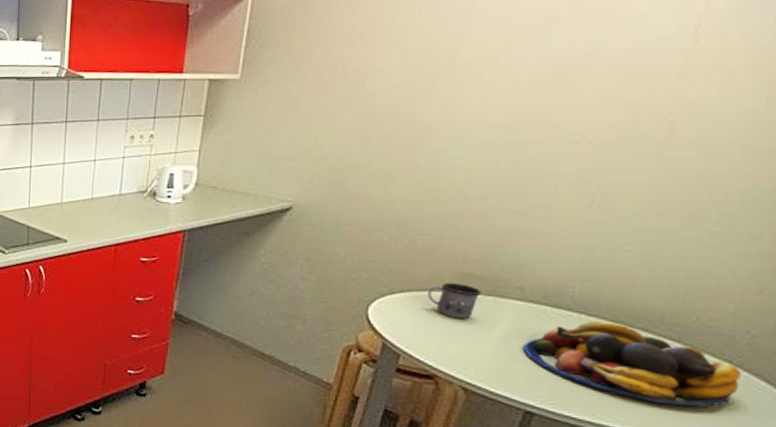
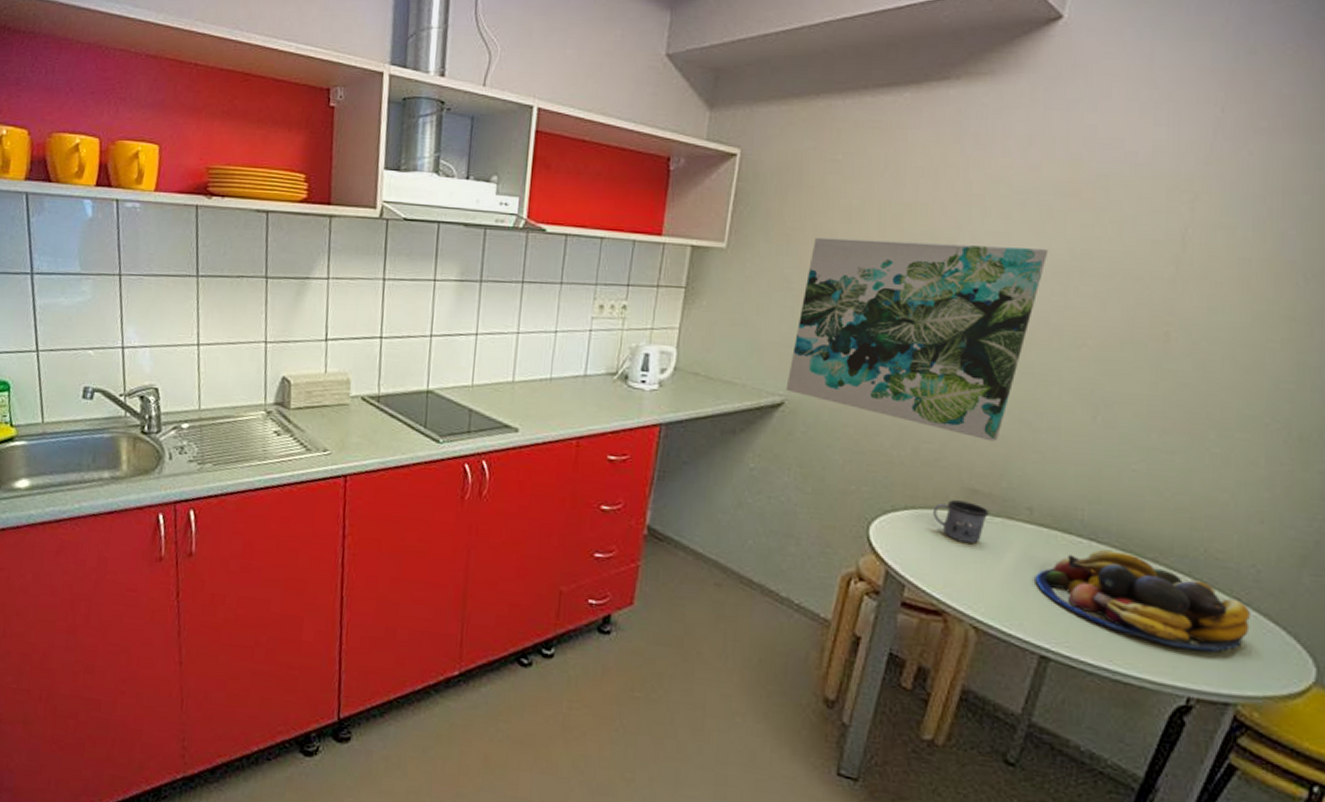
wall art: none [293,54,551,231] -> present [785,237,1049,442]

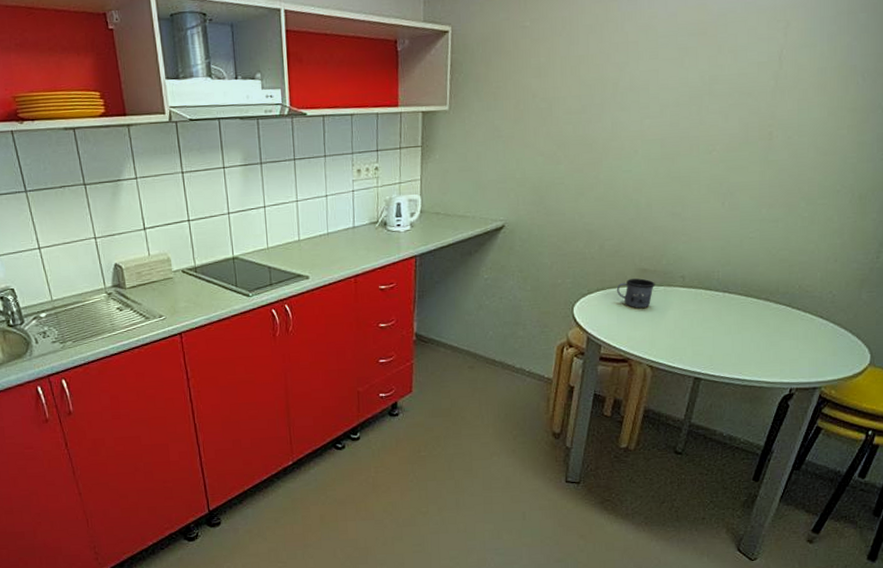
wall art: present [785,237,1049,442] -> none [504,80,686,232]
fruit bowl: present [1035,549,1250,653] -> none [688,297,829,357]

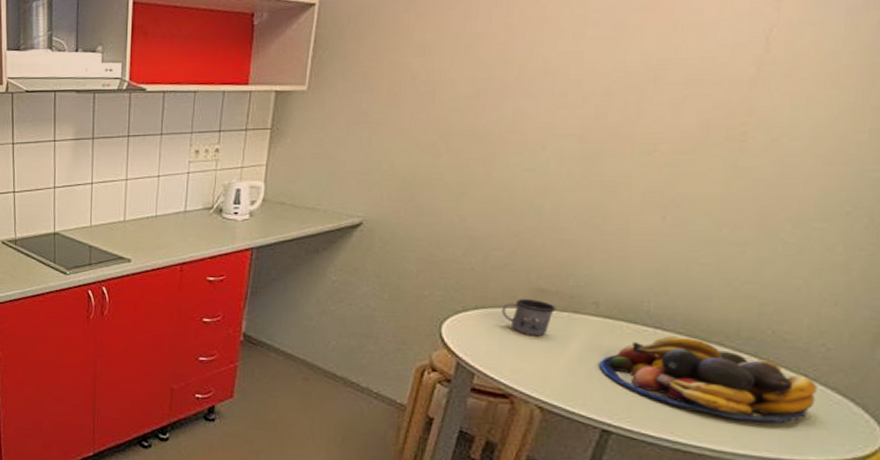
fruit bowl: none [688,297,829,357] -> present [599,336,817,424]

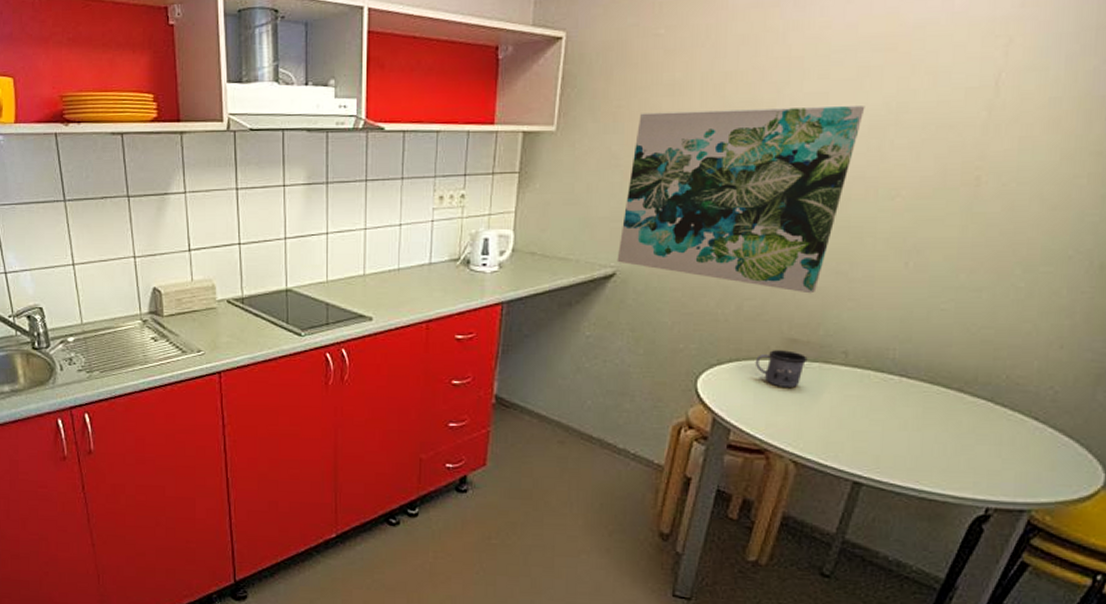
wall art: none [364,63,623,246] -> present [617,106,865,294]
fruit bowl: present [599,336,817,424] -> none [849,383,1047,468]

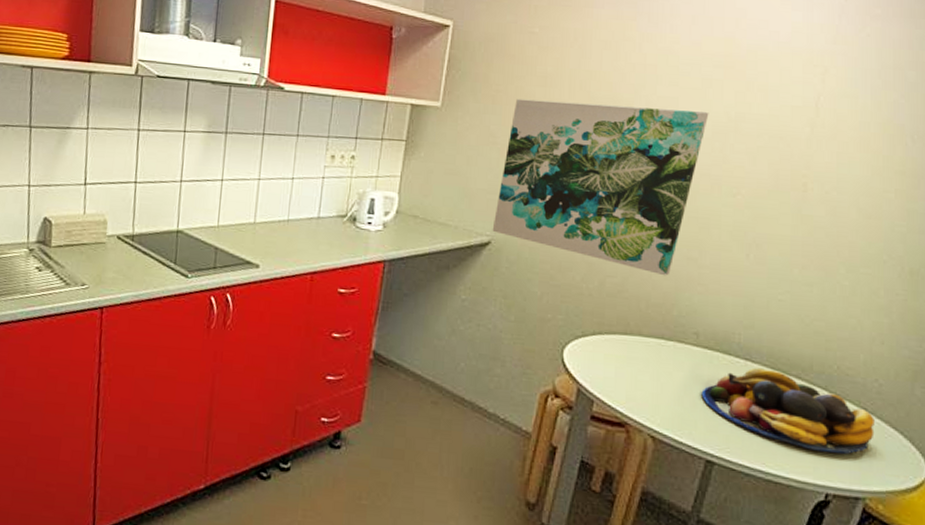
mug: present [756,350,808,387] -> none [617,326,663,364]
fruit bowl: none [849,383,1047,468] -> present [701,367,875,455]

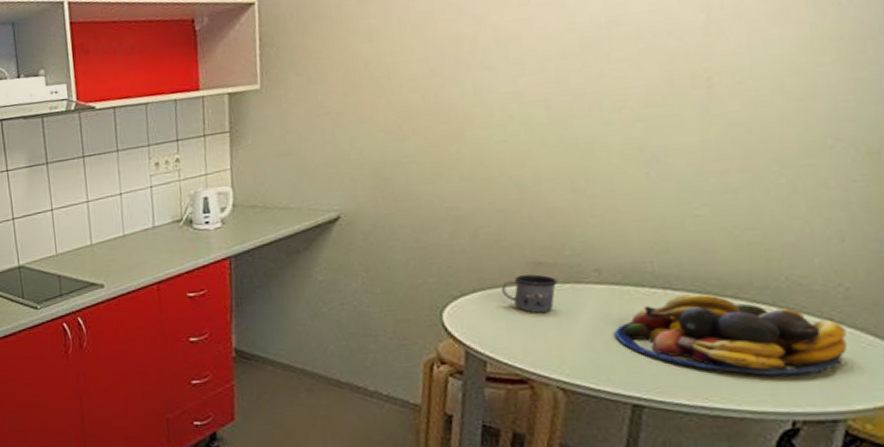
wall art: present [492,98,709,276] -> none [339,25,573,215]
mug: none [617,326,663,364] -> present [502,274,558,313]

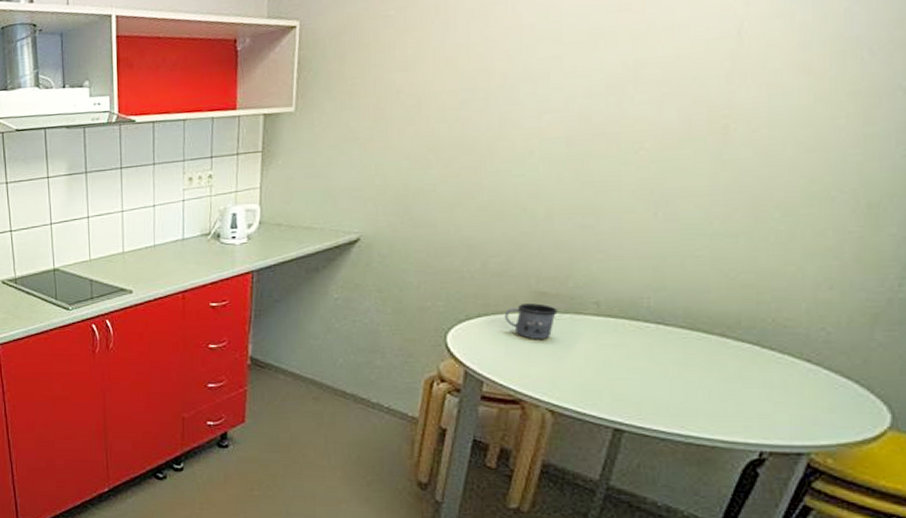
fruit bowl: present [614,294,848,377] -> none [605,330,821,411]

